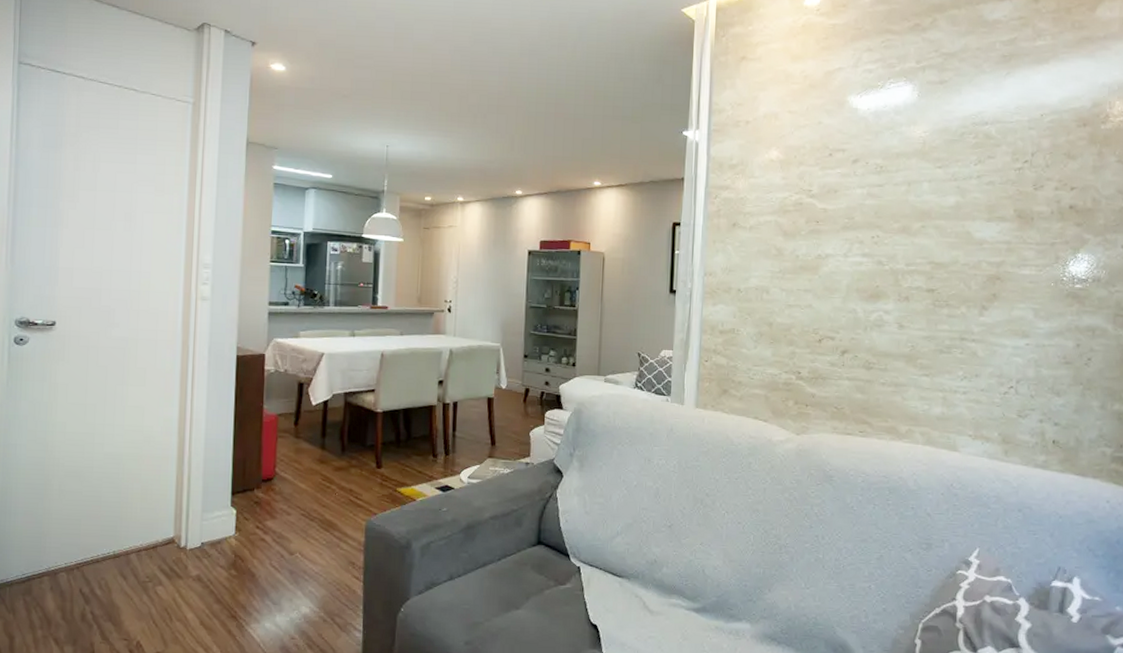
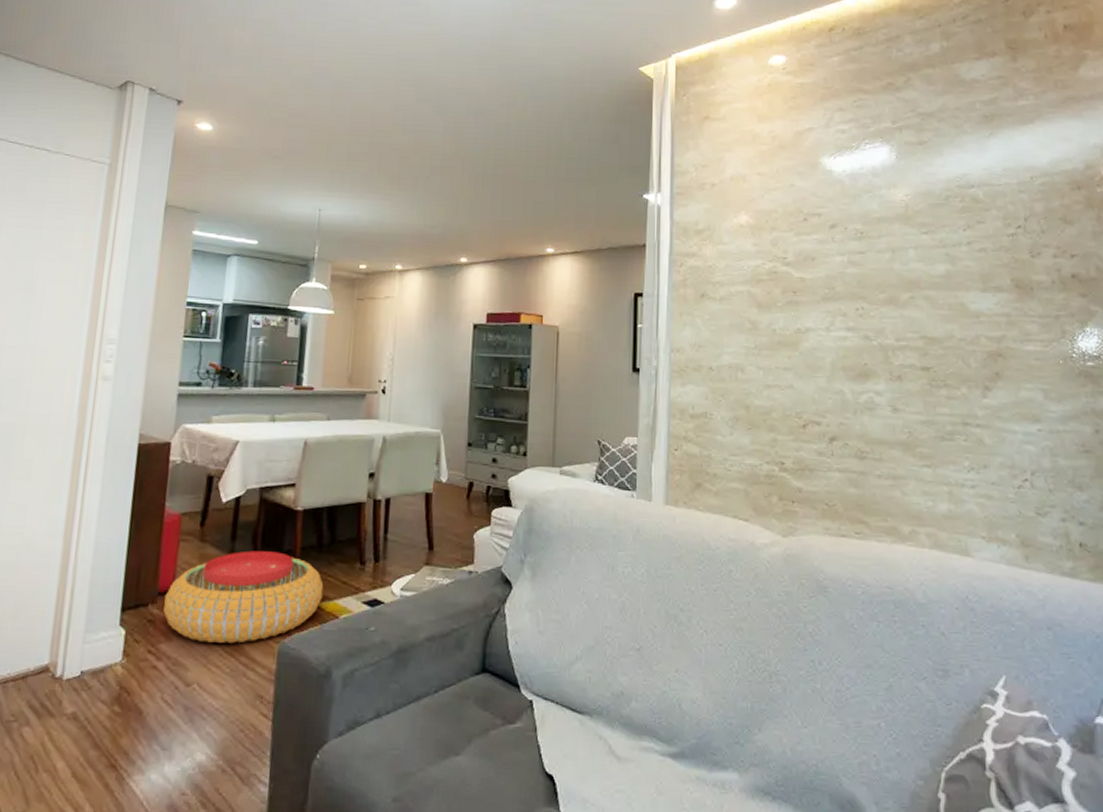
pouf: none [267,445,402,521] -> present [163,551,324,643]

